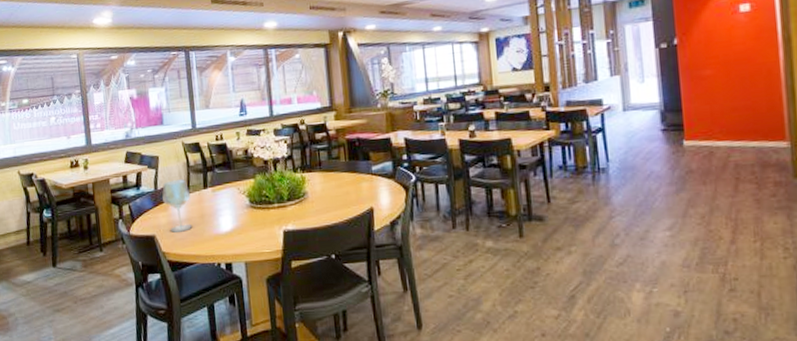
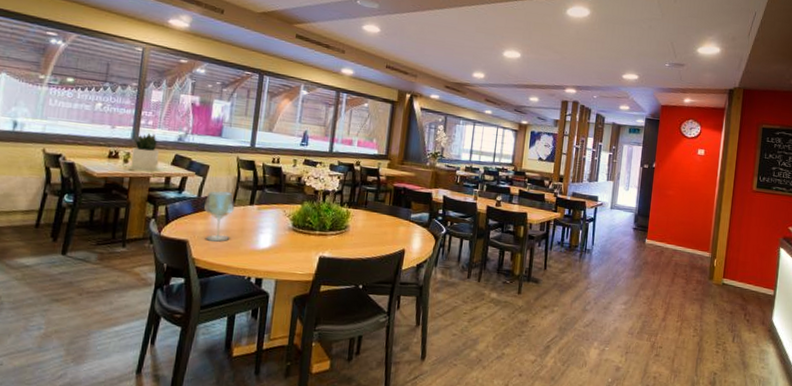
planter: none [85,136,117,176] -> present [128,132,160,173]

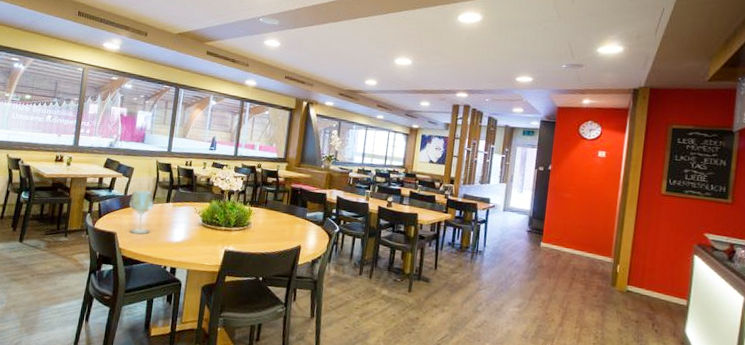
planter: present [128,132,160,173] -> none [70,140,95,174]

